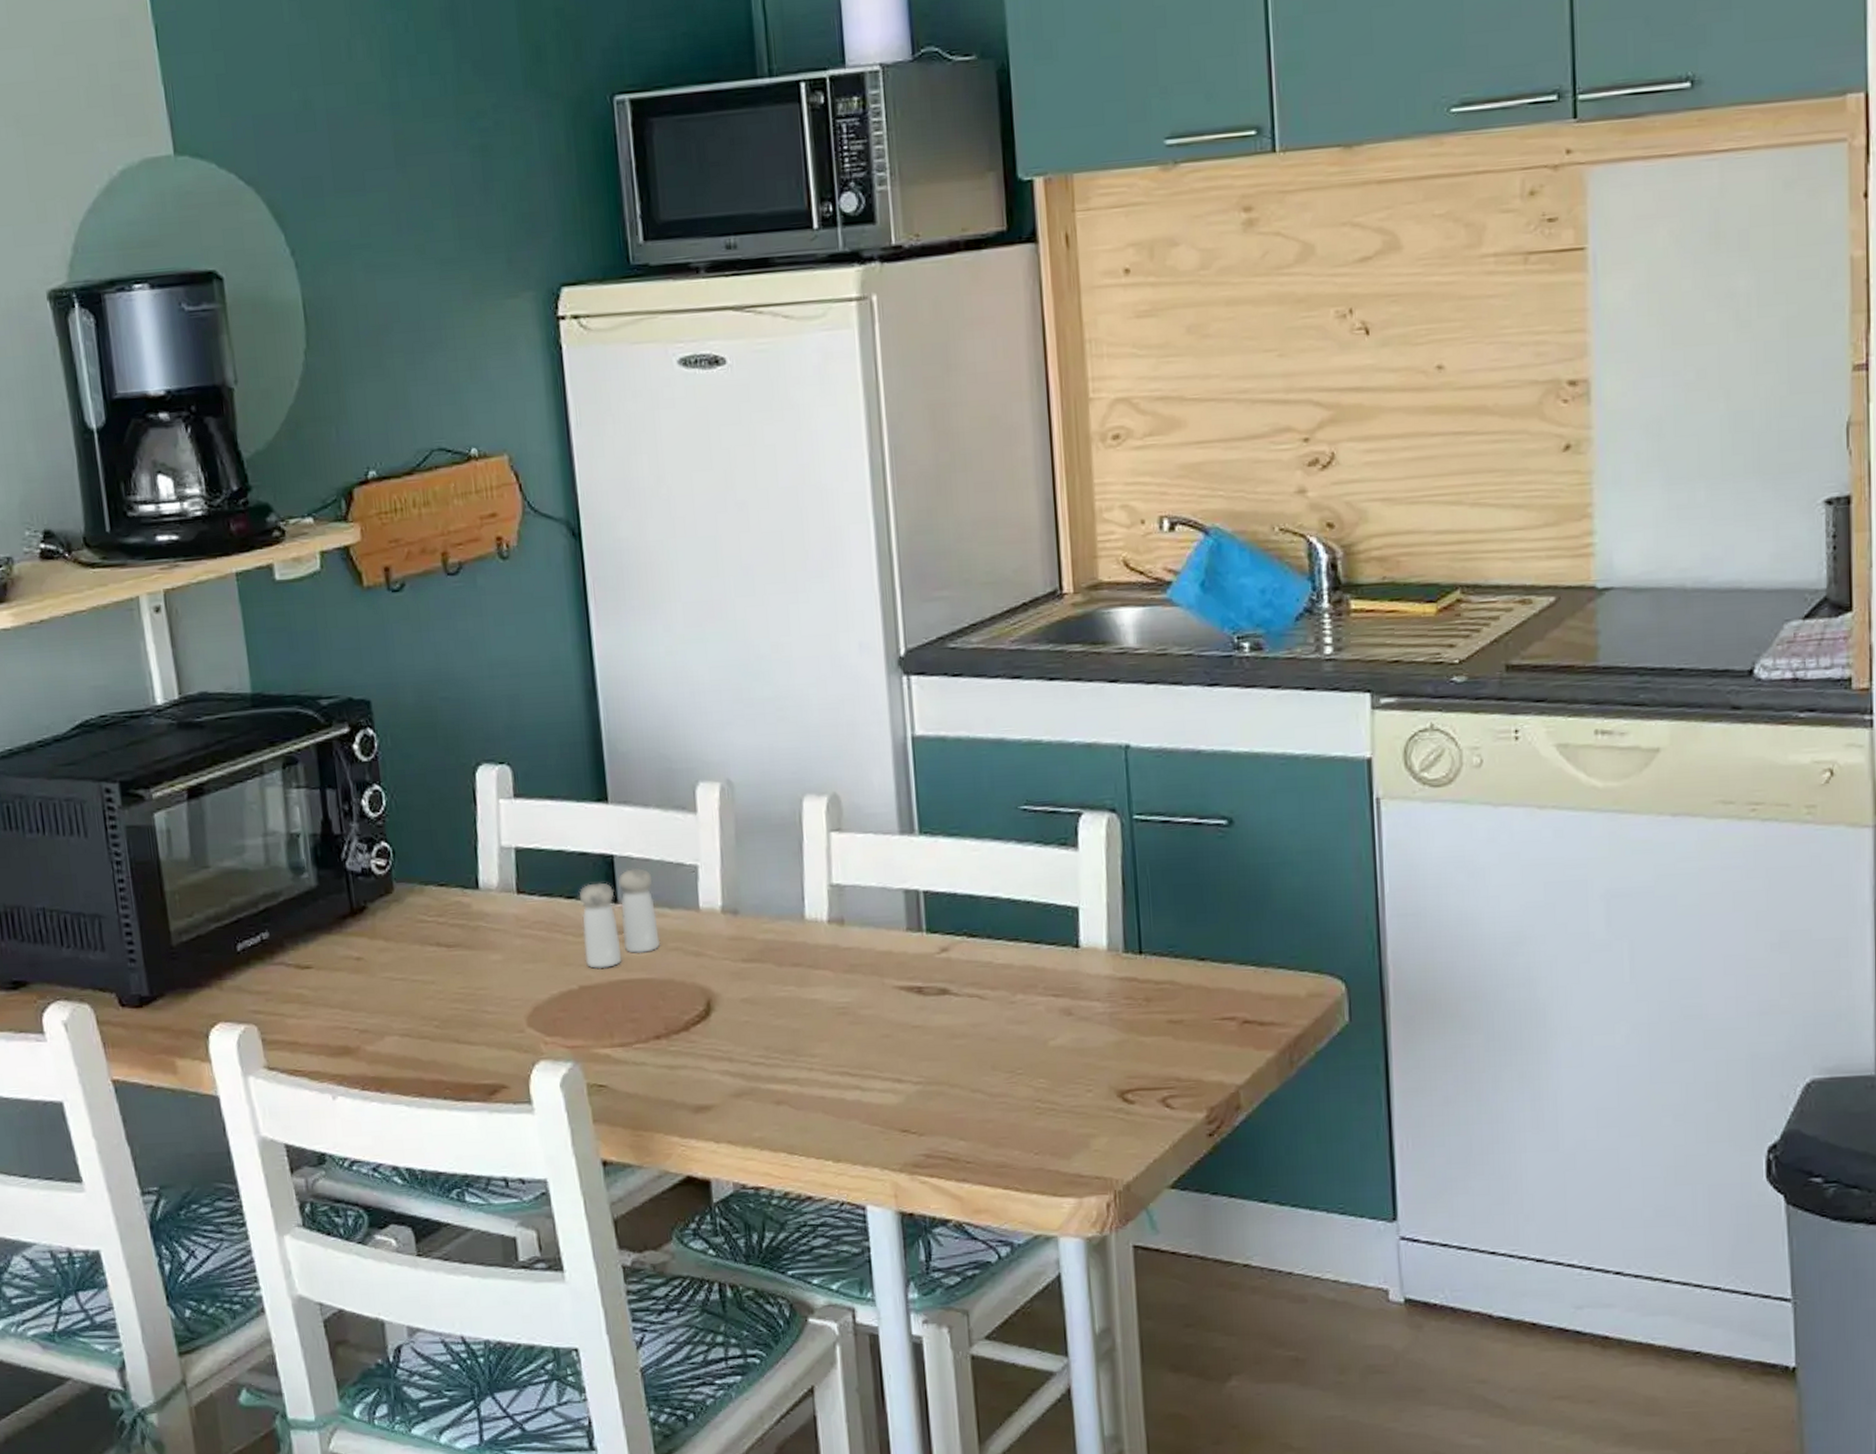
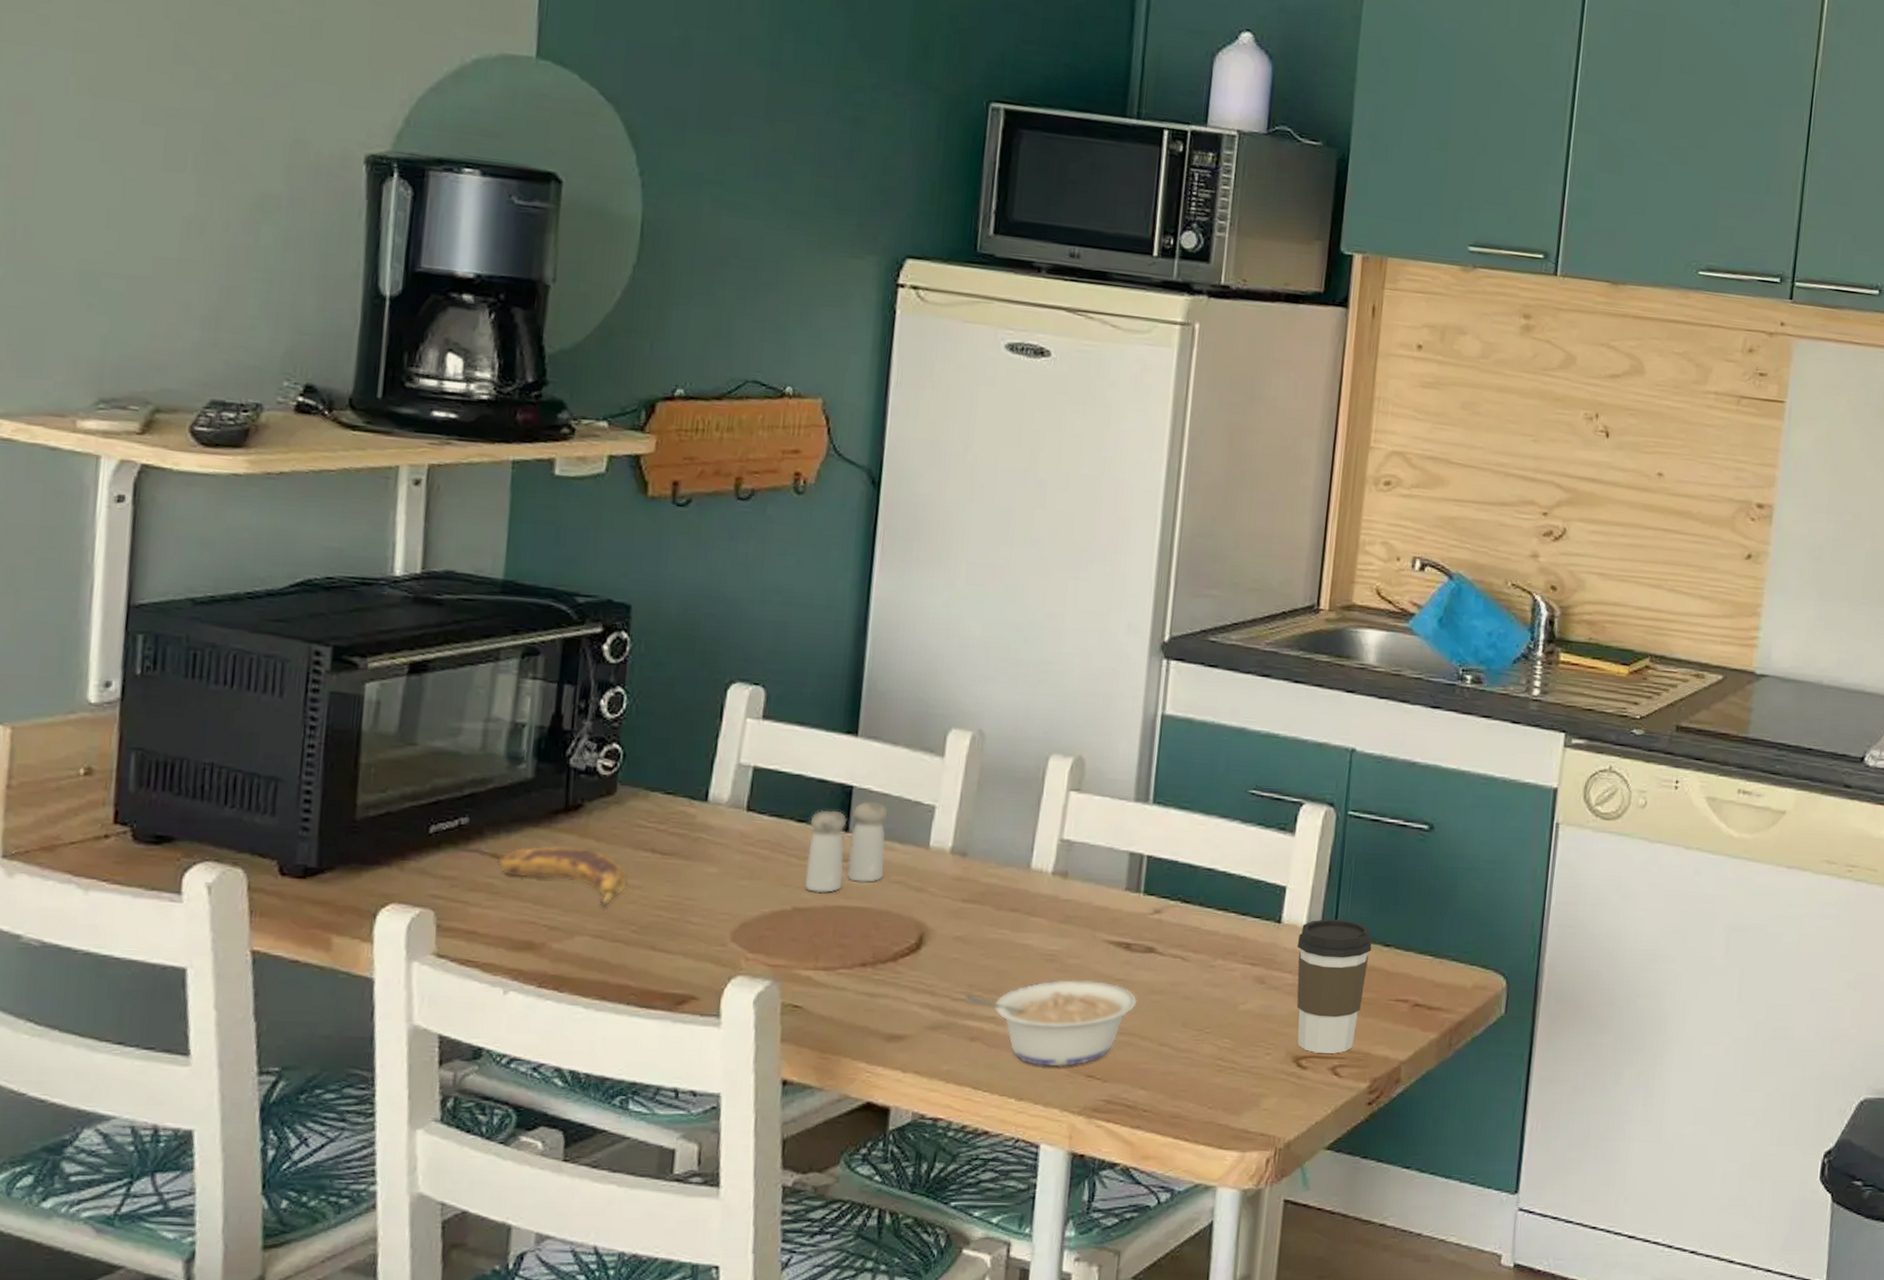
banana: none [301,949,422,1006] -> present [497,846,628,907]
legume: none [763,1030,940,1125] -> present [965,980,1137,1067]
coffee cup: none [1101,936,1185,1085] -> present [1296,919,1372,1054]

